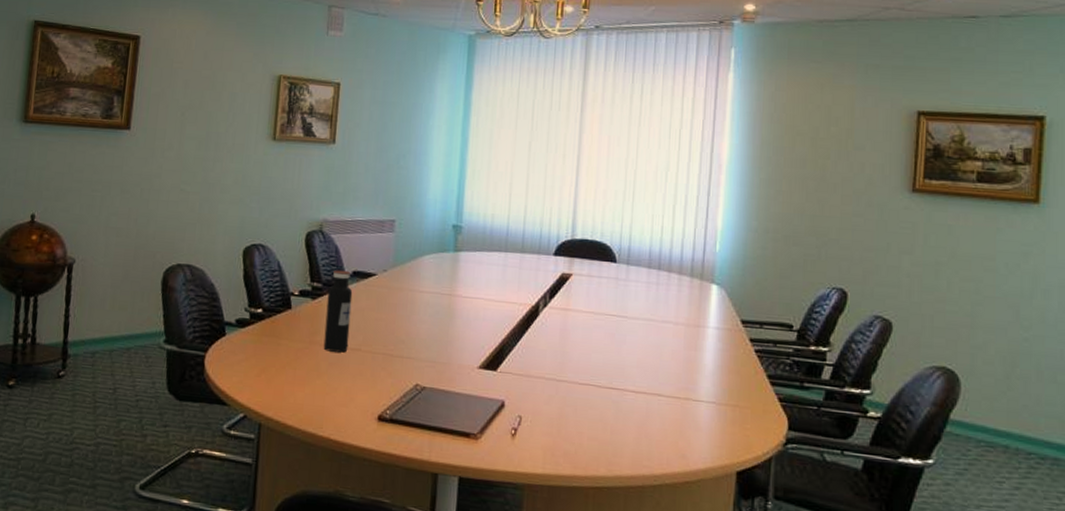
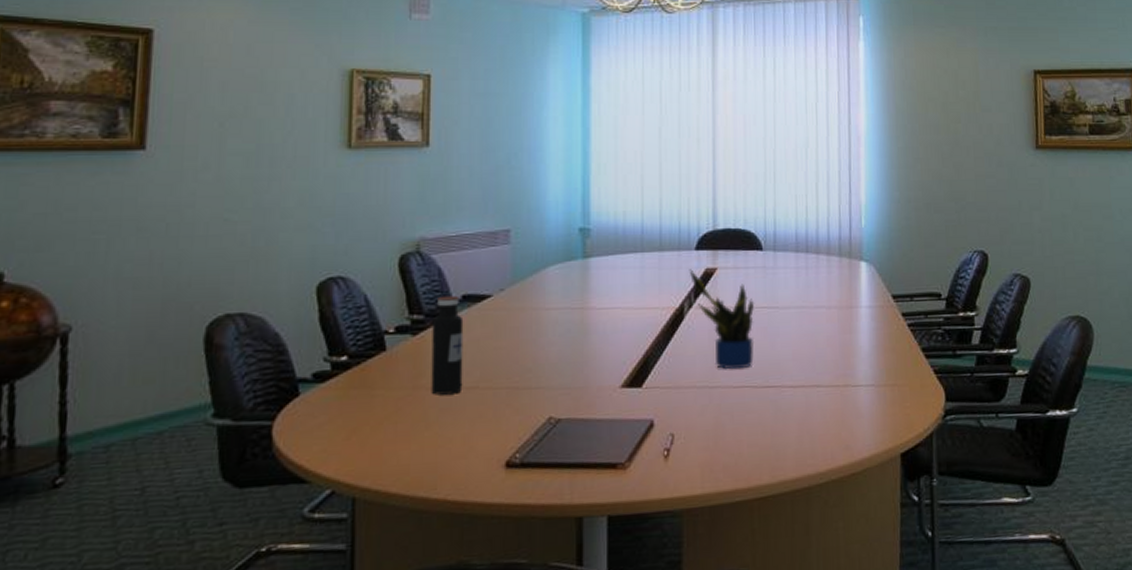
potted plant: none [546,272,605,369] -> present [689,269,755,370]

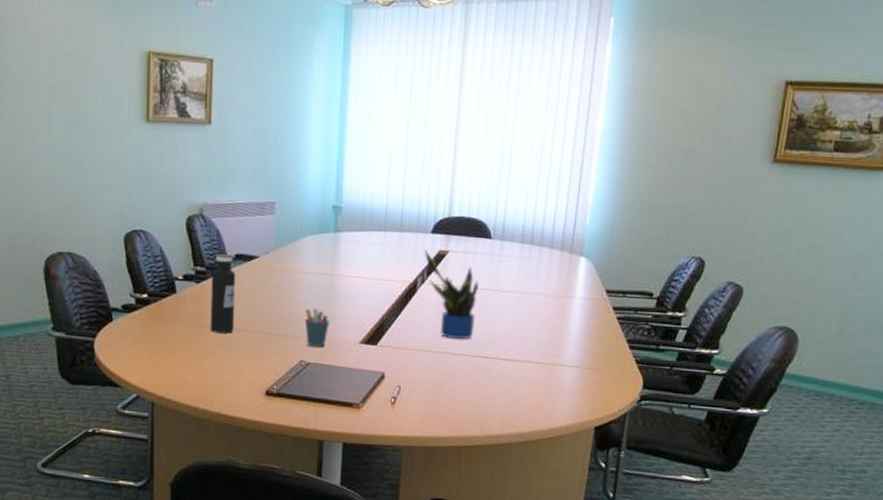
pen holder: none [552,351,582,399] -> present [304,308,329,348]

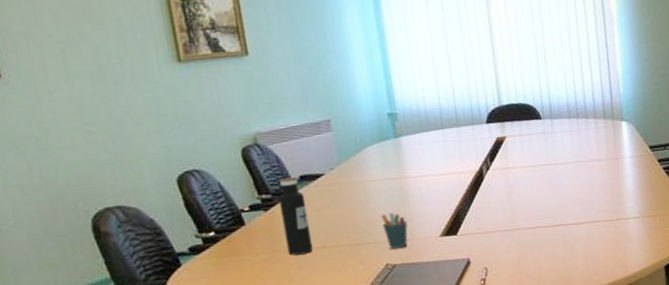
potted plant: present [424,250,480,340] -> none [483,139,543,216]

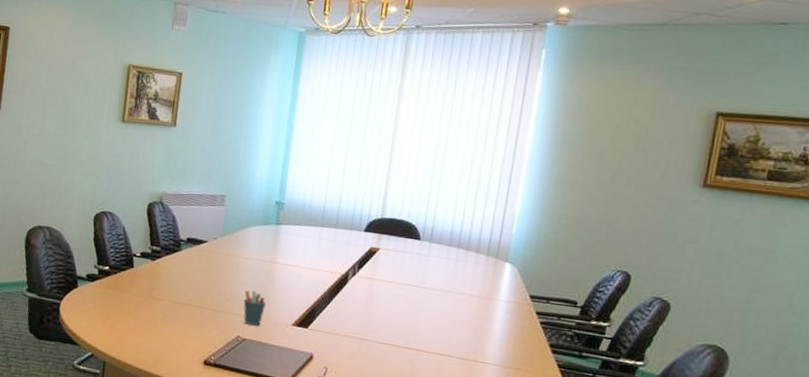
water bottle: present [278,176,314,256] -> none [159,236,187,307]

